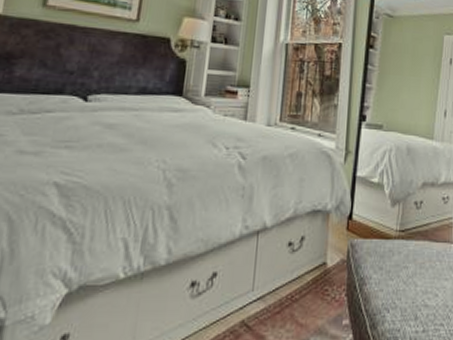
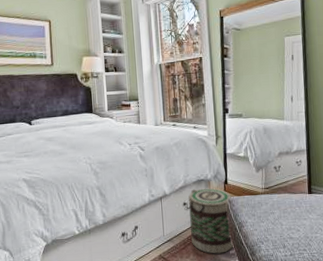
basket: none [291,223,355,324] -> present [188,188,235,254]

